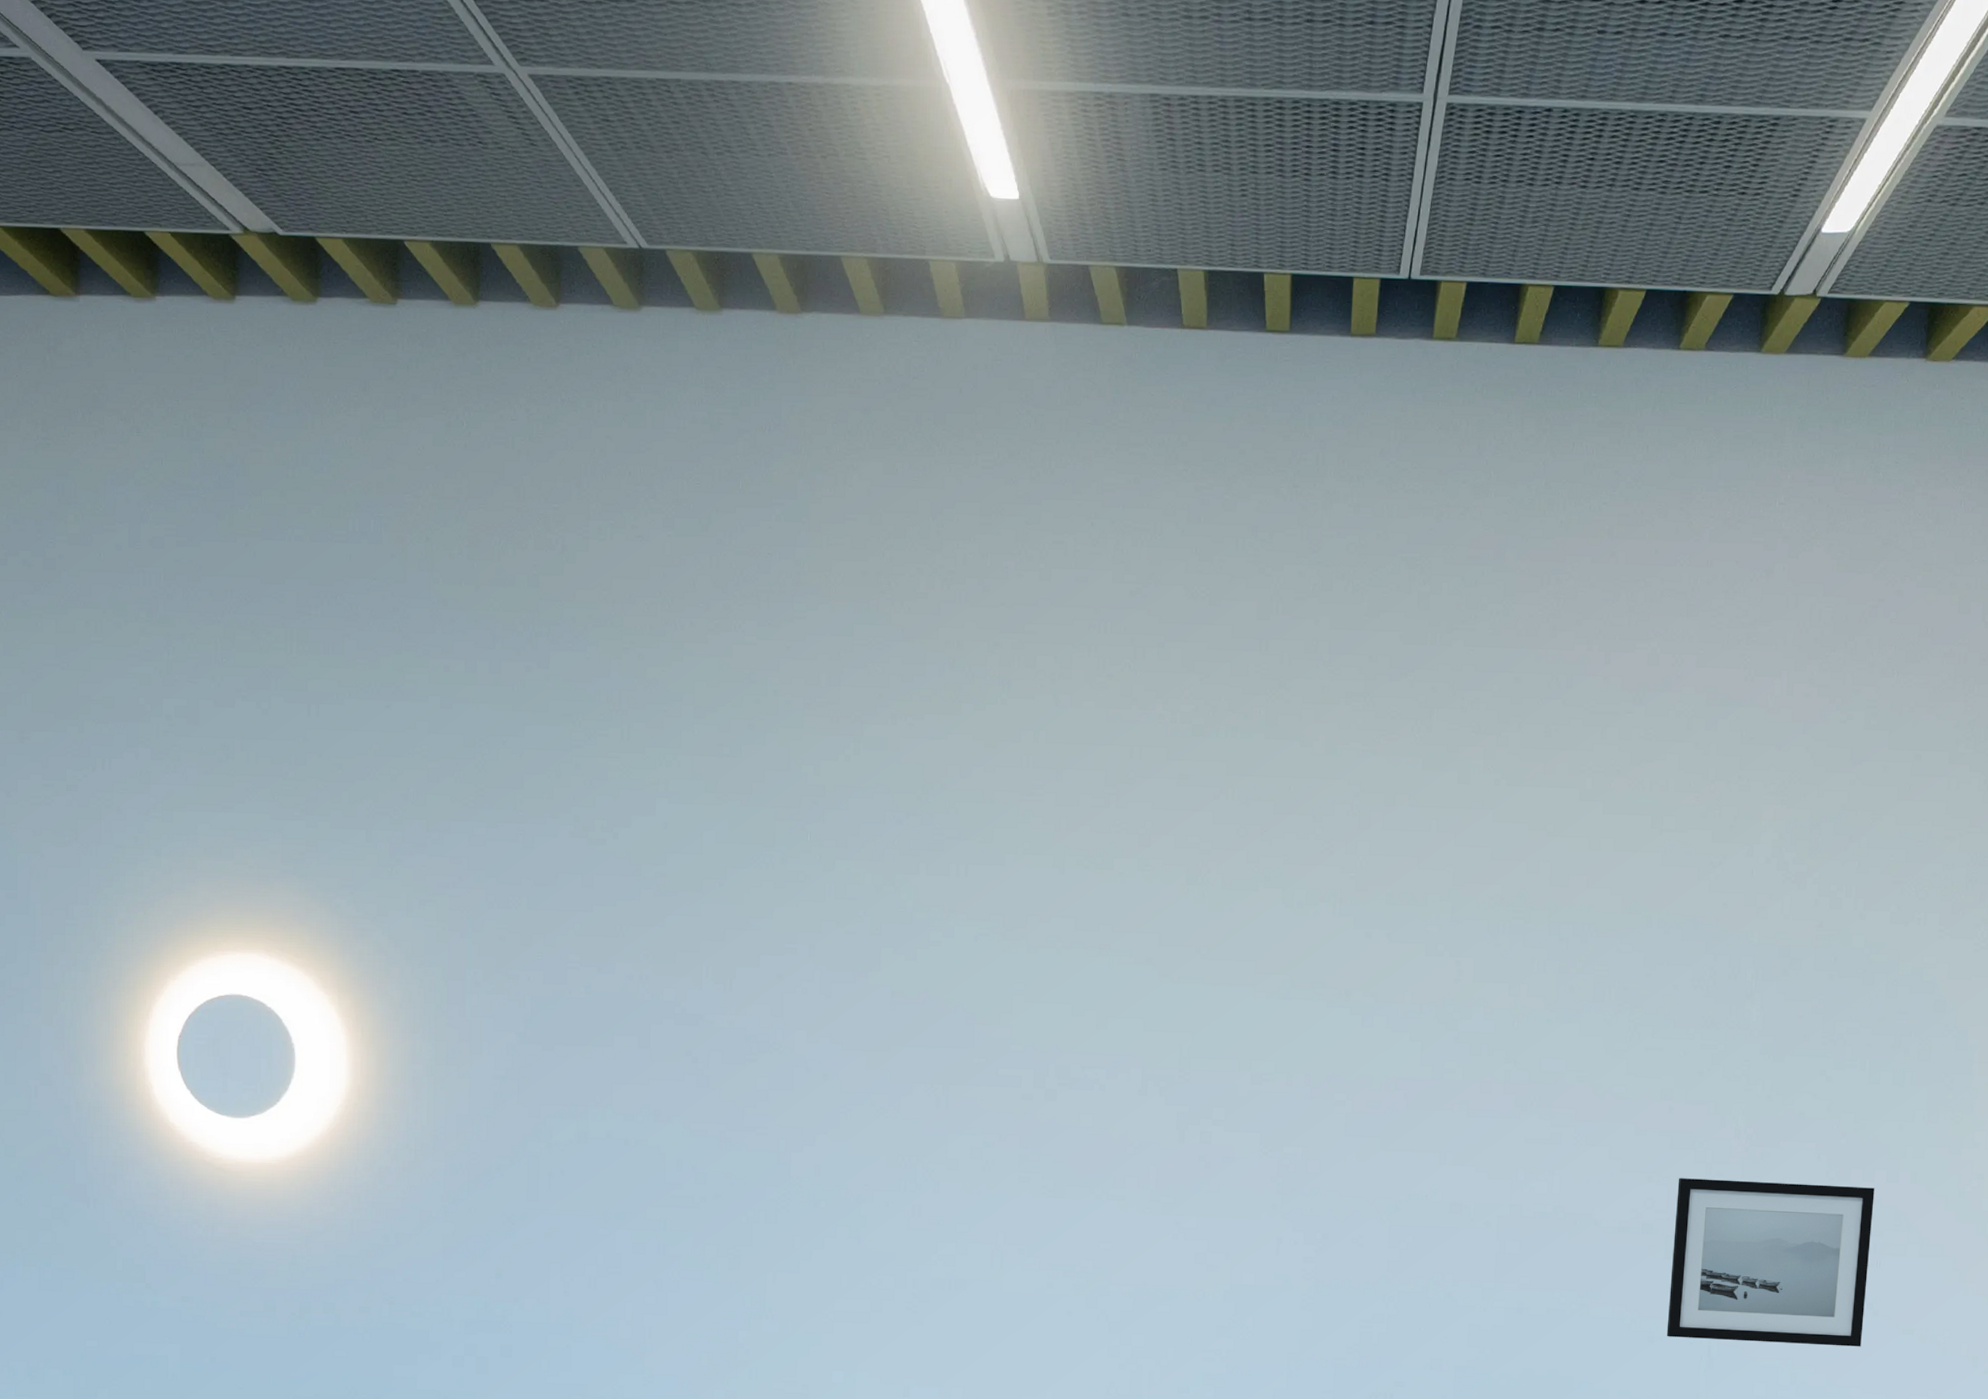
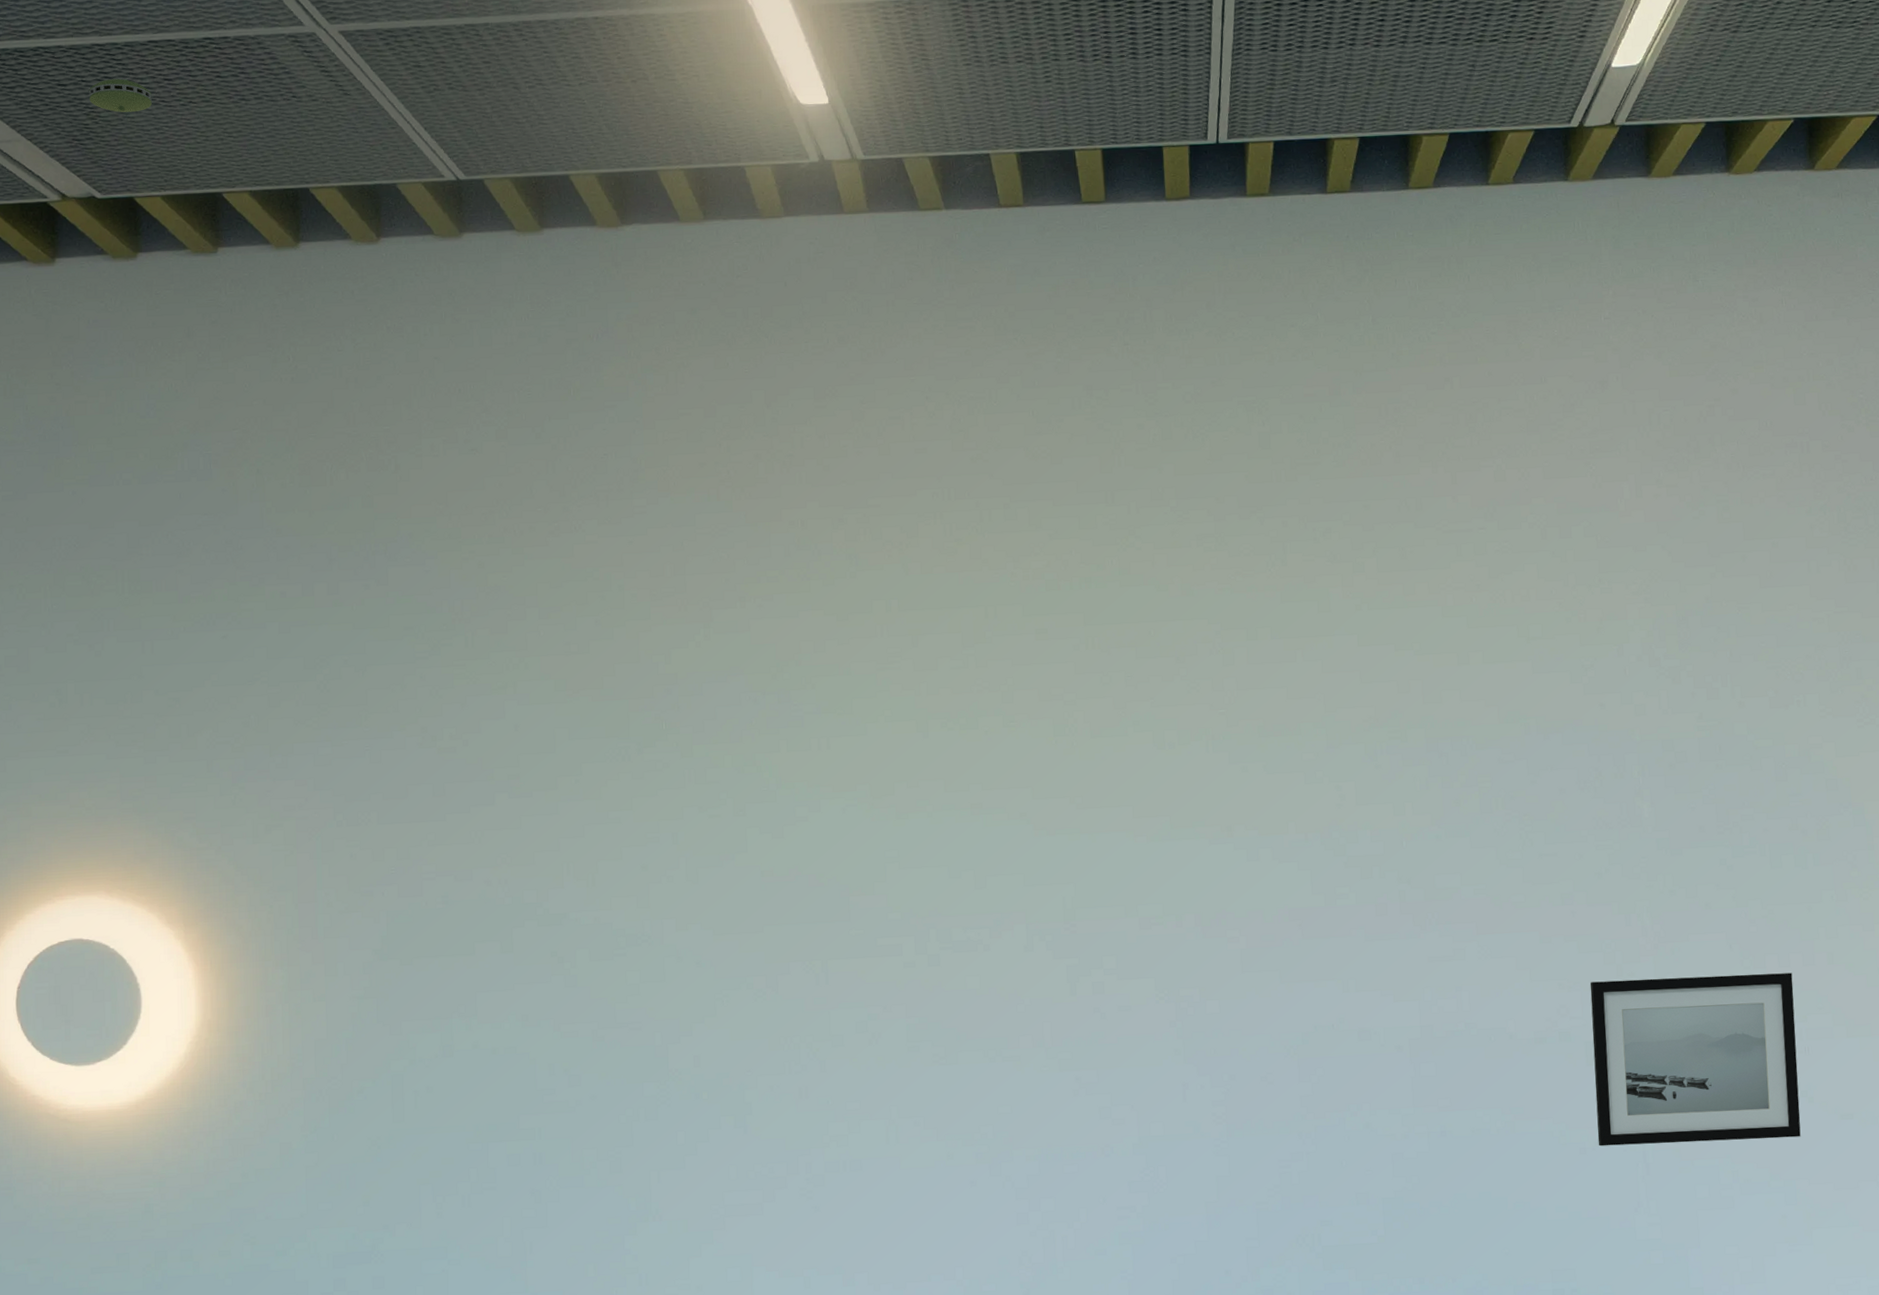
smoke detector: none [274,105,337,145] -> present [89,77,152,113]

